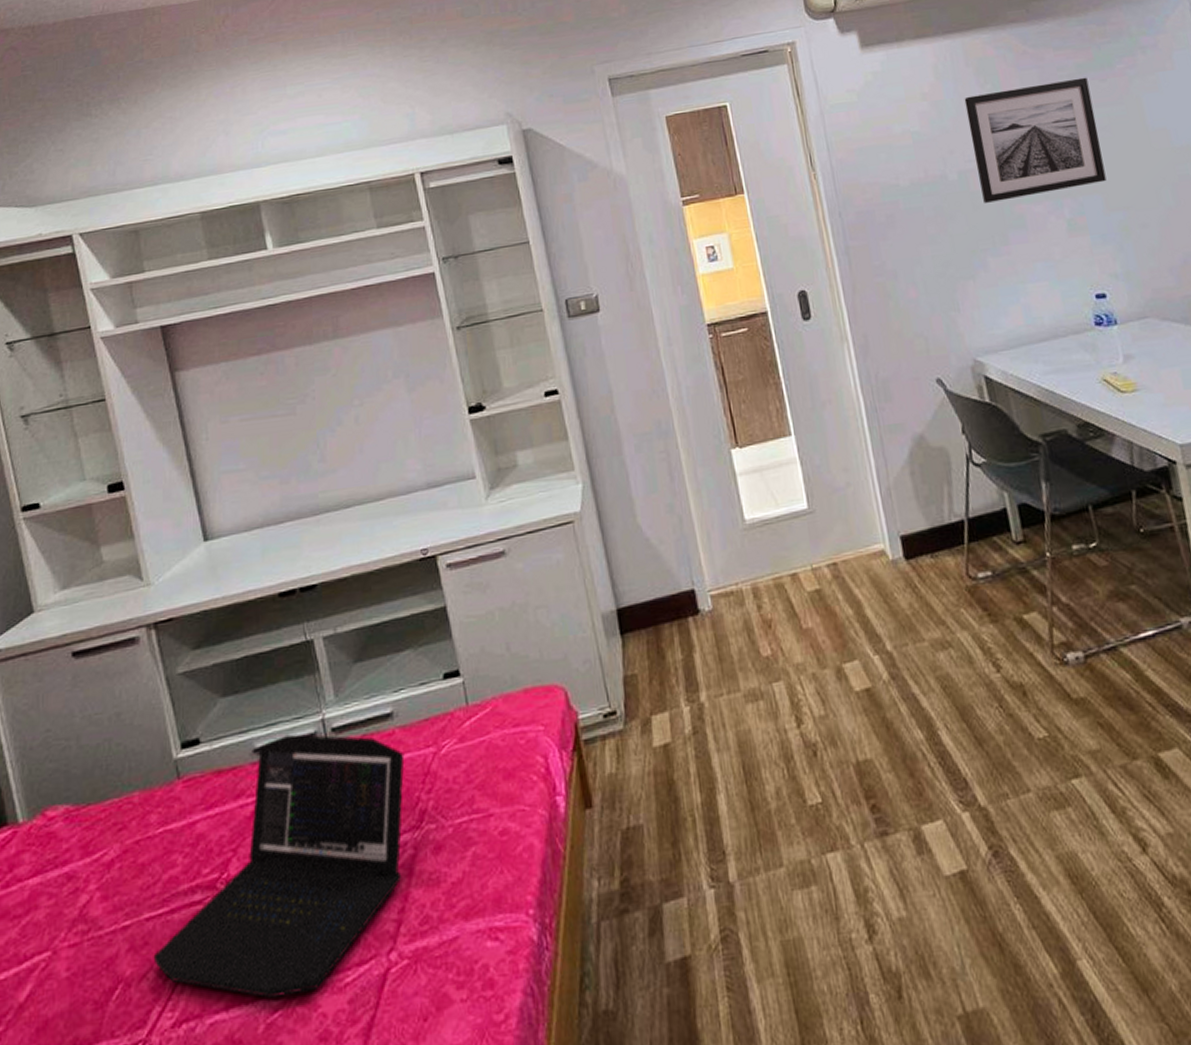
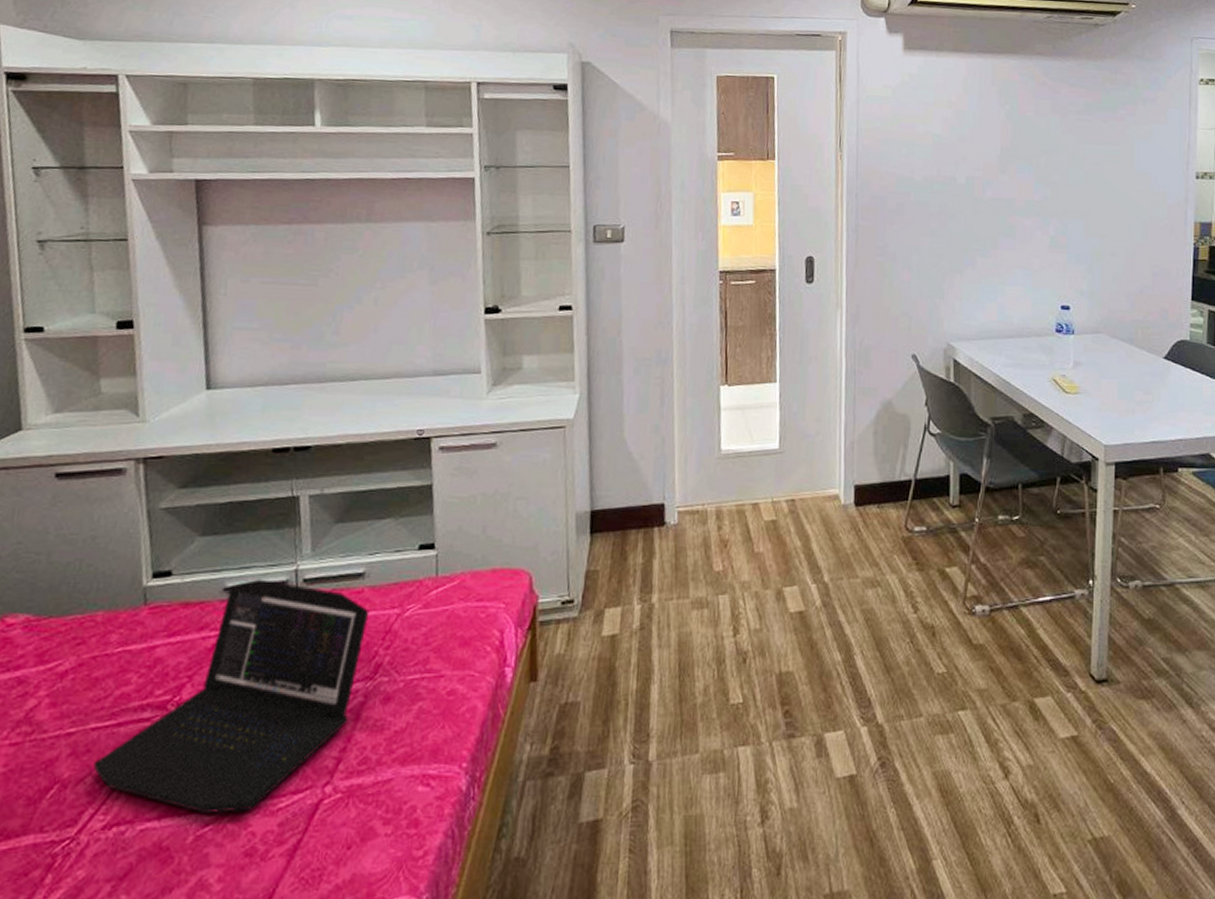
wall art: present [964,77,1107,203] -> none [983,112,1092,210]

